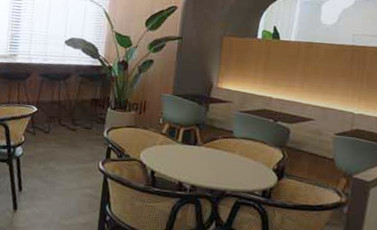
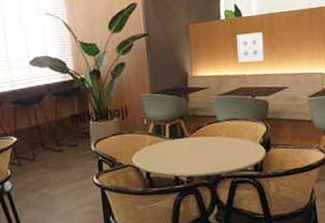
wall art: none [267,56,299,88] -> present [236,32,265,63]

